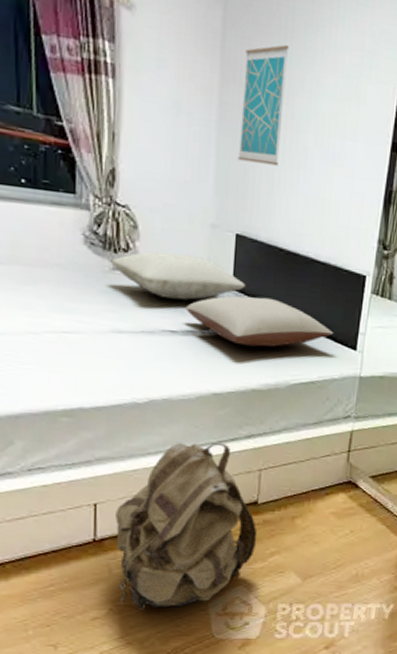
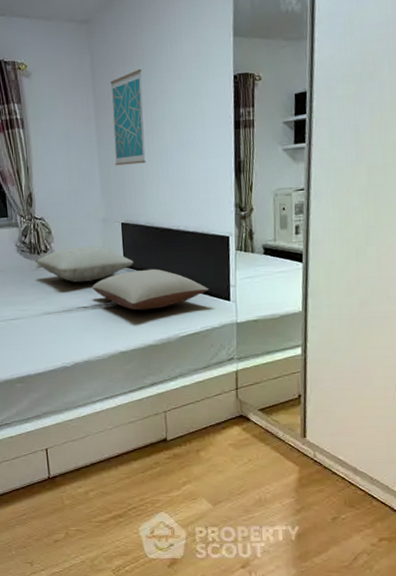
backpack: present [115,442,257,610] -> none [61,392,171,534]

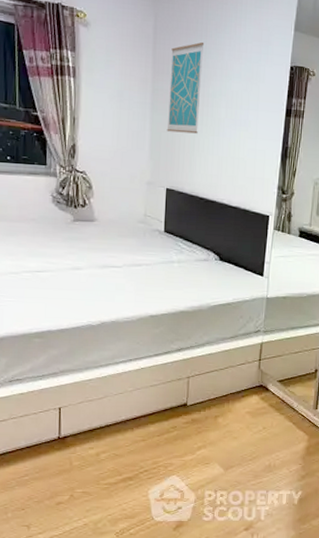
pillow: present [36,246,134,282] -> none [72,206,174,242]
pillow: present [91,268,209,311] -> none [128,237,245,277]

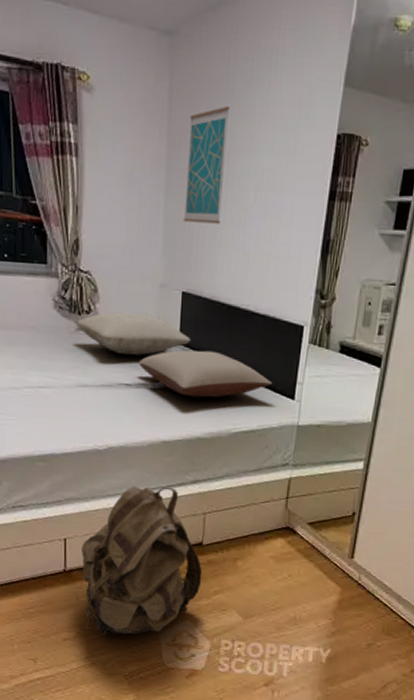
pillow: none [72,206,174,242] -> present [76,312,191,356]
backpack: none [75,355,187,496] -> present [81,485,202,636]
pillow: none [128,237,245,277] -> present [138,350,273,398]

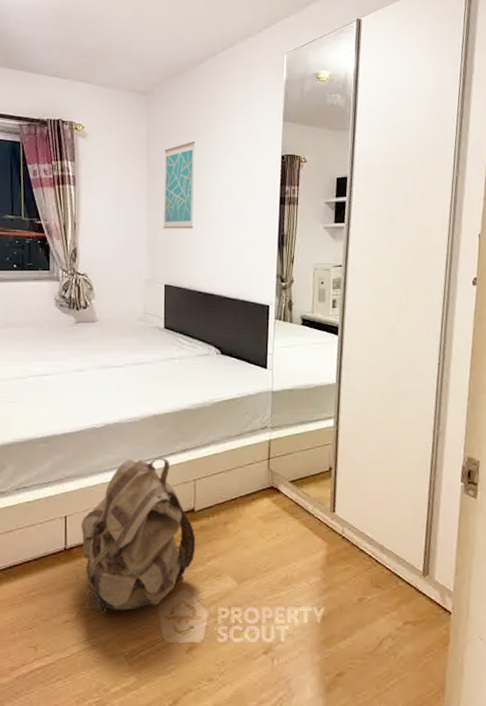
pillow: present [76,312,191,356] -> none [75,305,174,341]
pillow: present [138,350,273,398] -> none [129,332,247,373]

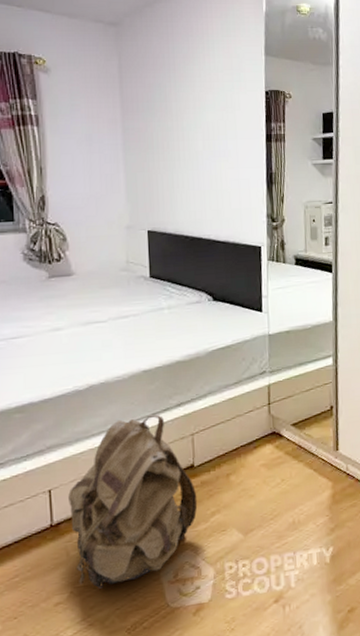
wall art: present [163,142,196,229] -> none [139,77,176,171]

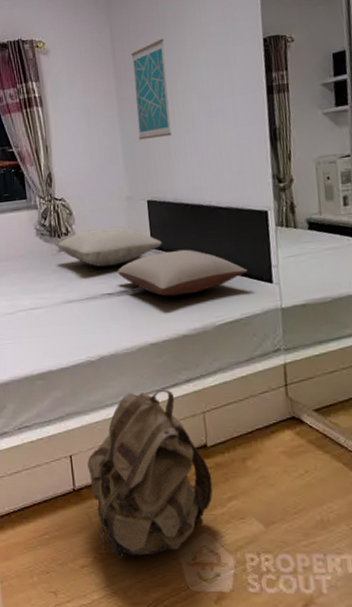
pillow: none [47,254,160,295] -> present [57,226,162,267]
pillow: none [112,279,241,324] -> present [117,249,248,297]
wall art: none [139,77,176,171] -> present [131,39,172,140]

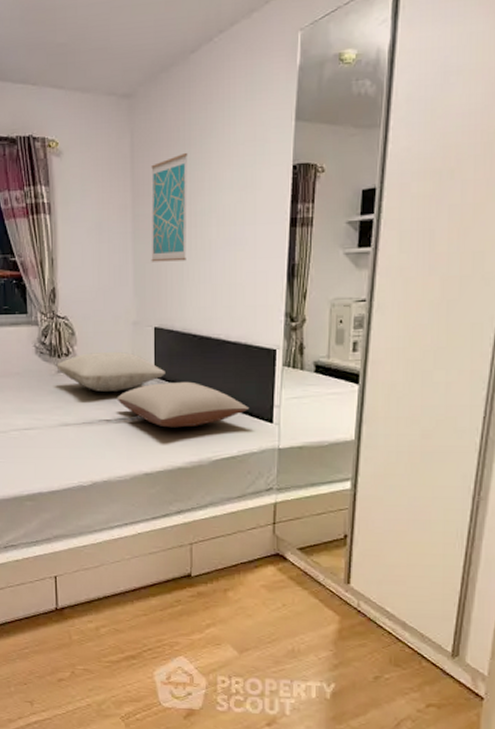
backpack: present [87,389,213,559] -> none [72,519,193,675]

